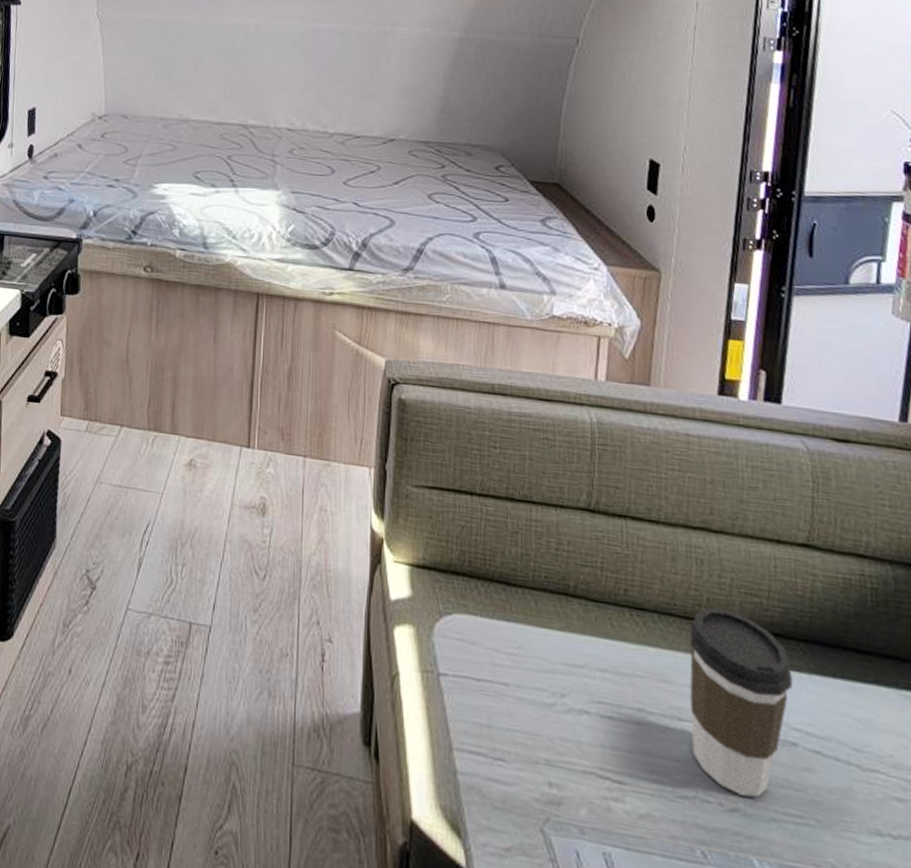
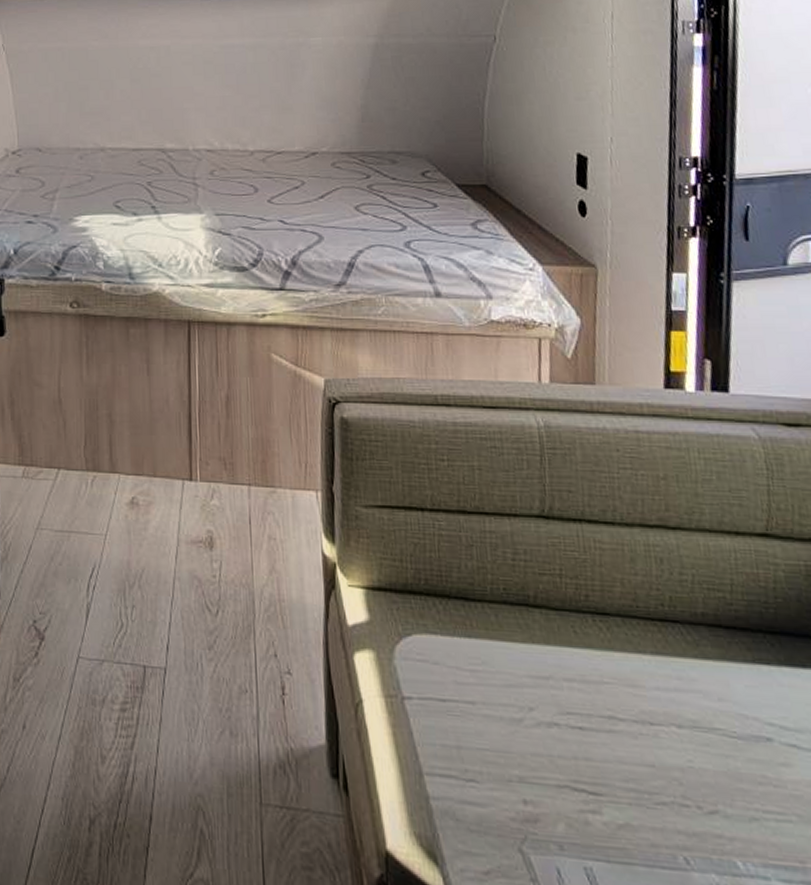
coffee cup: present [689,607,793,798] -> none [653,605,763,798]

